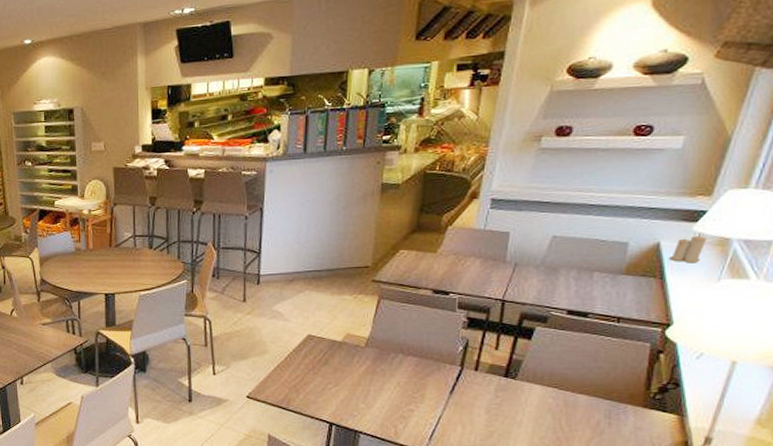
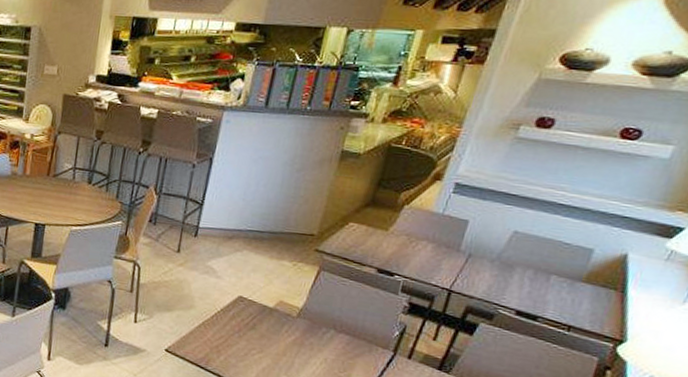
candle: present [669,235,707,263] -> none [634,252,680,282]

